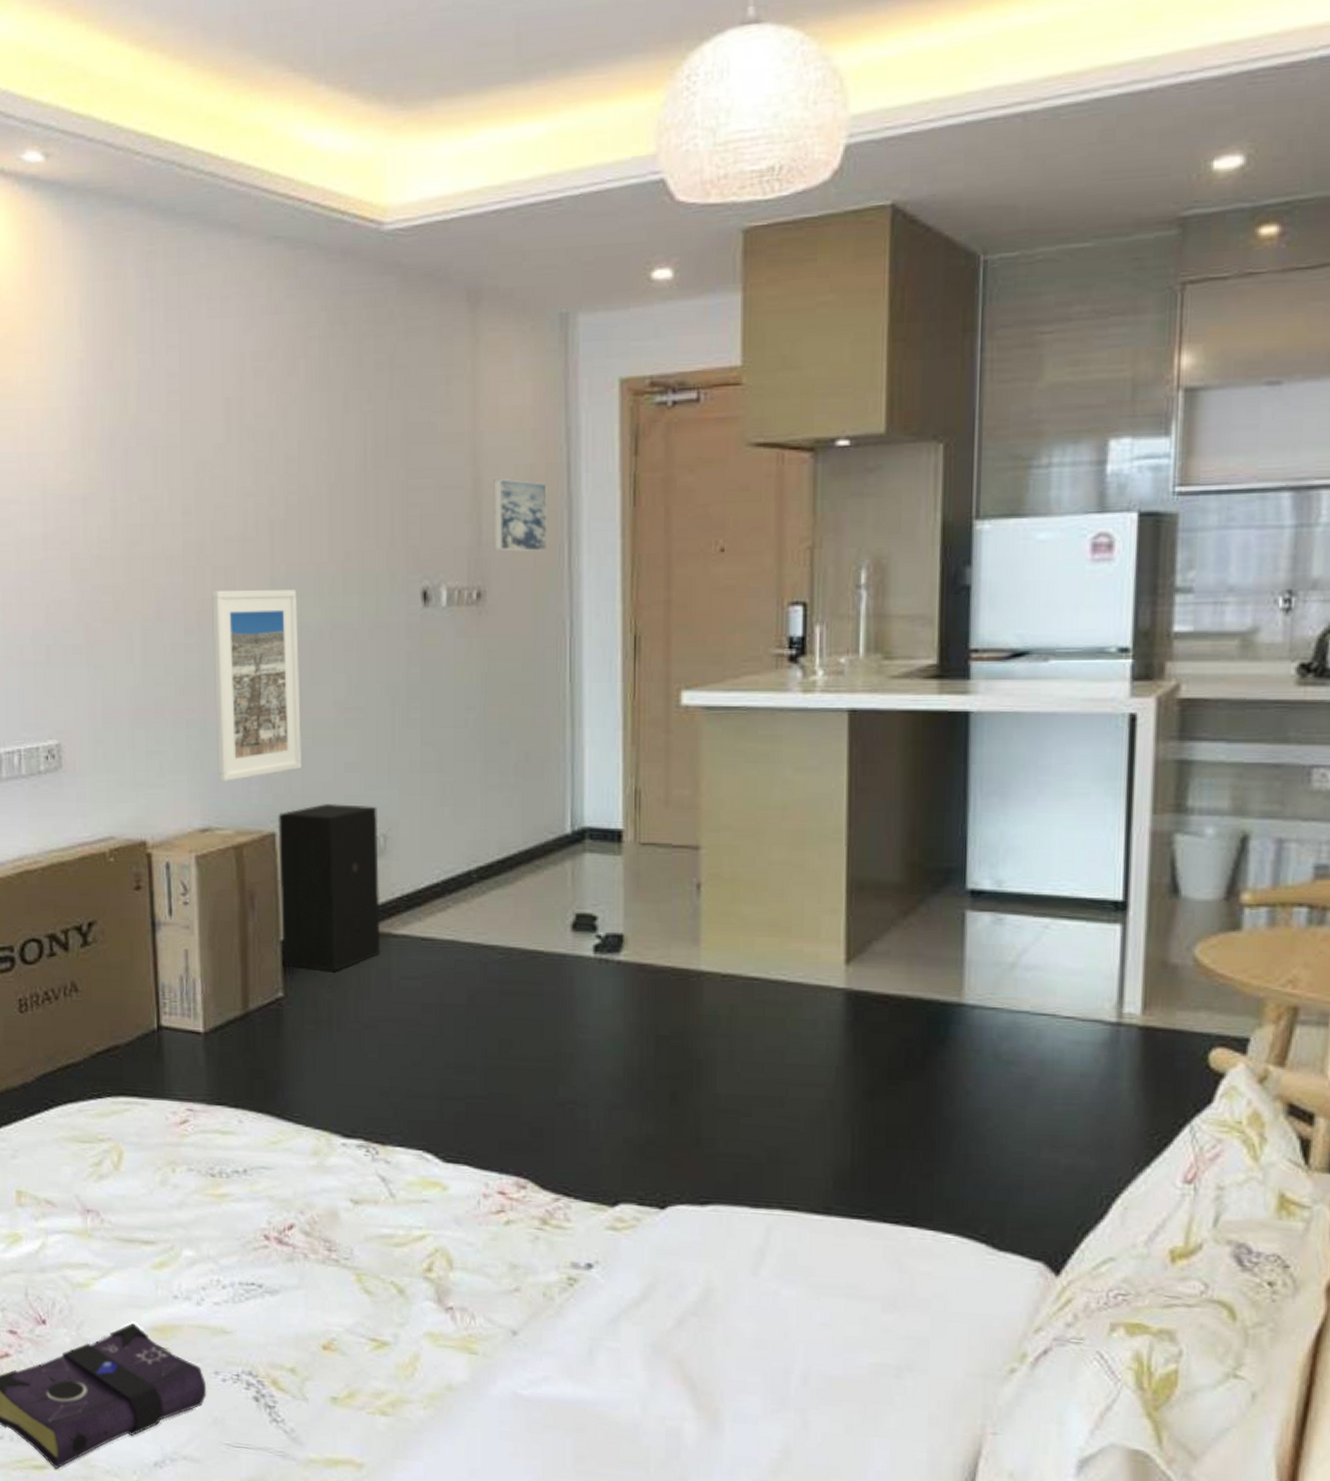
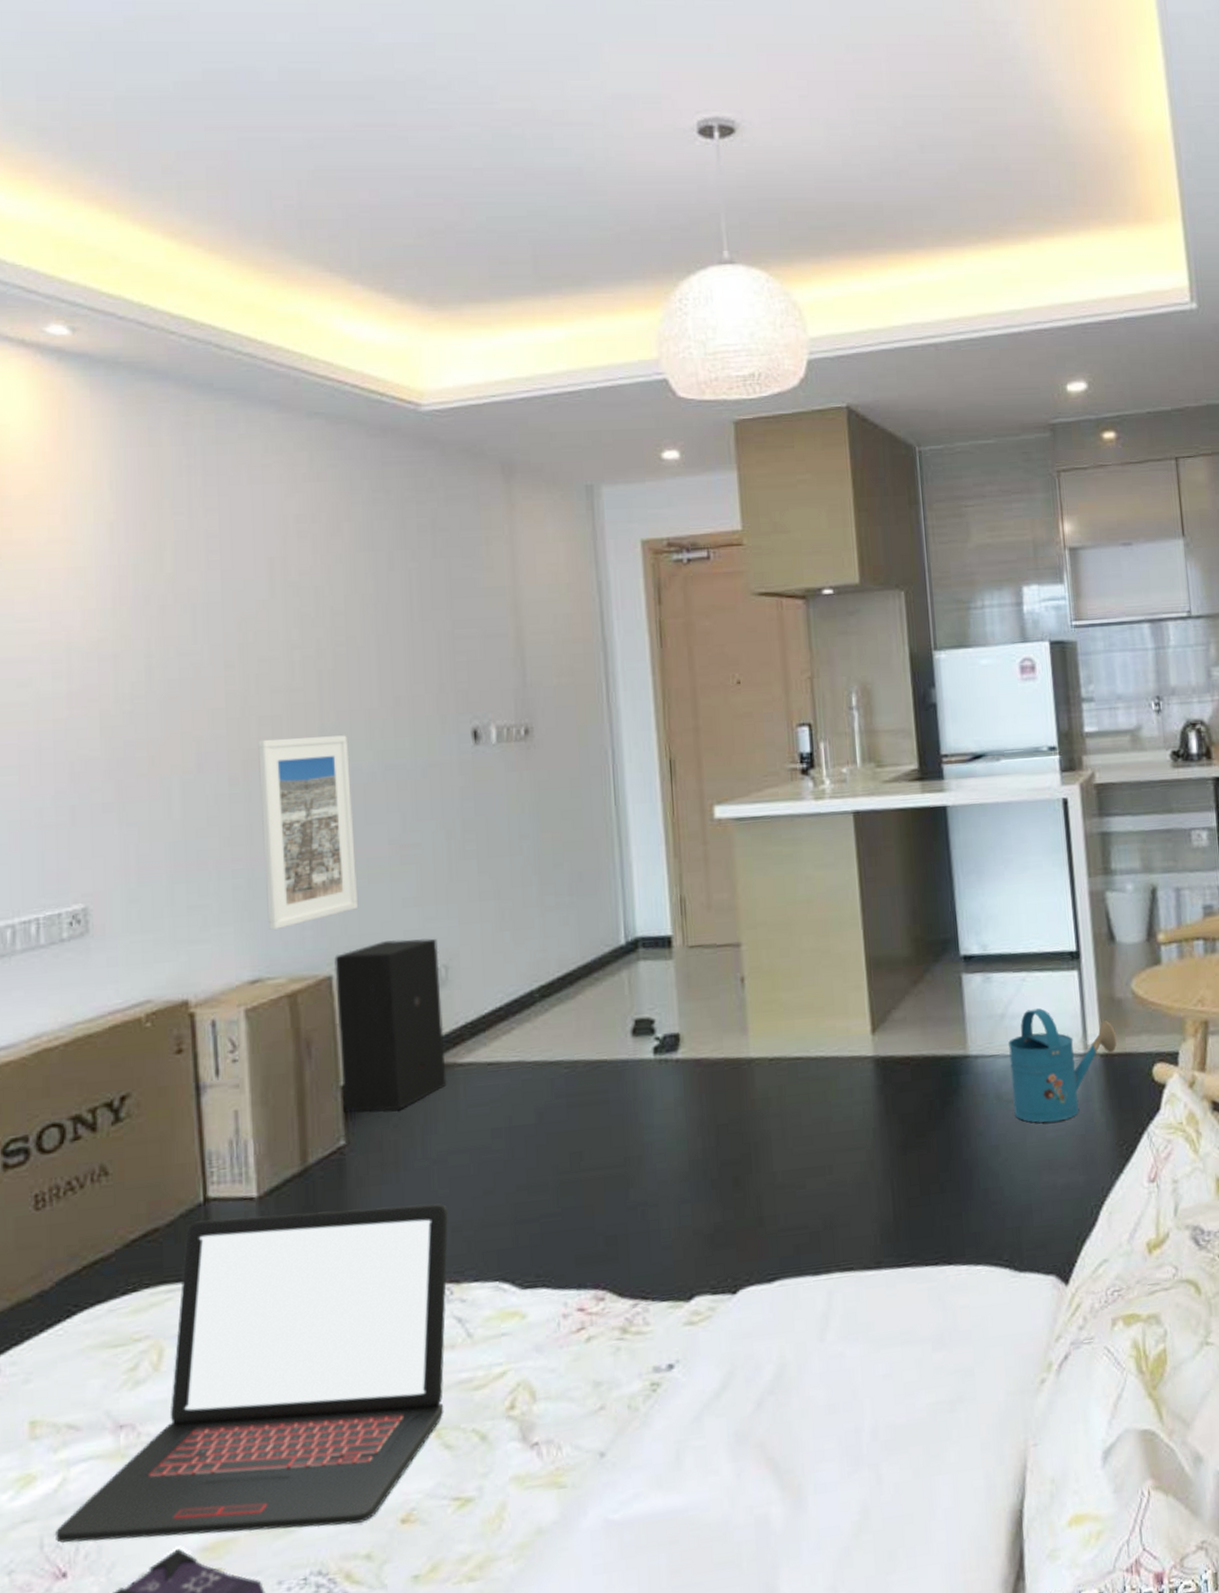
laptop: none [37,1045,376,1340] -> present [56,1203,448,1543]
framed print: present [493,479,548,552] -> none [534,627,587,691]
watering can: none [1014,962,1163,1095] -> present [1007,1008,1117,1123]

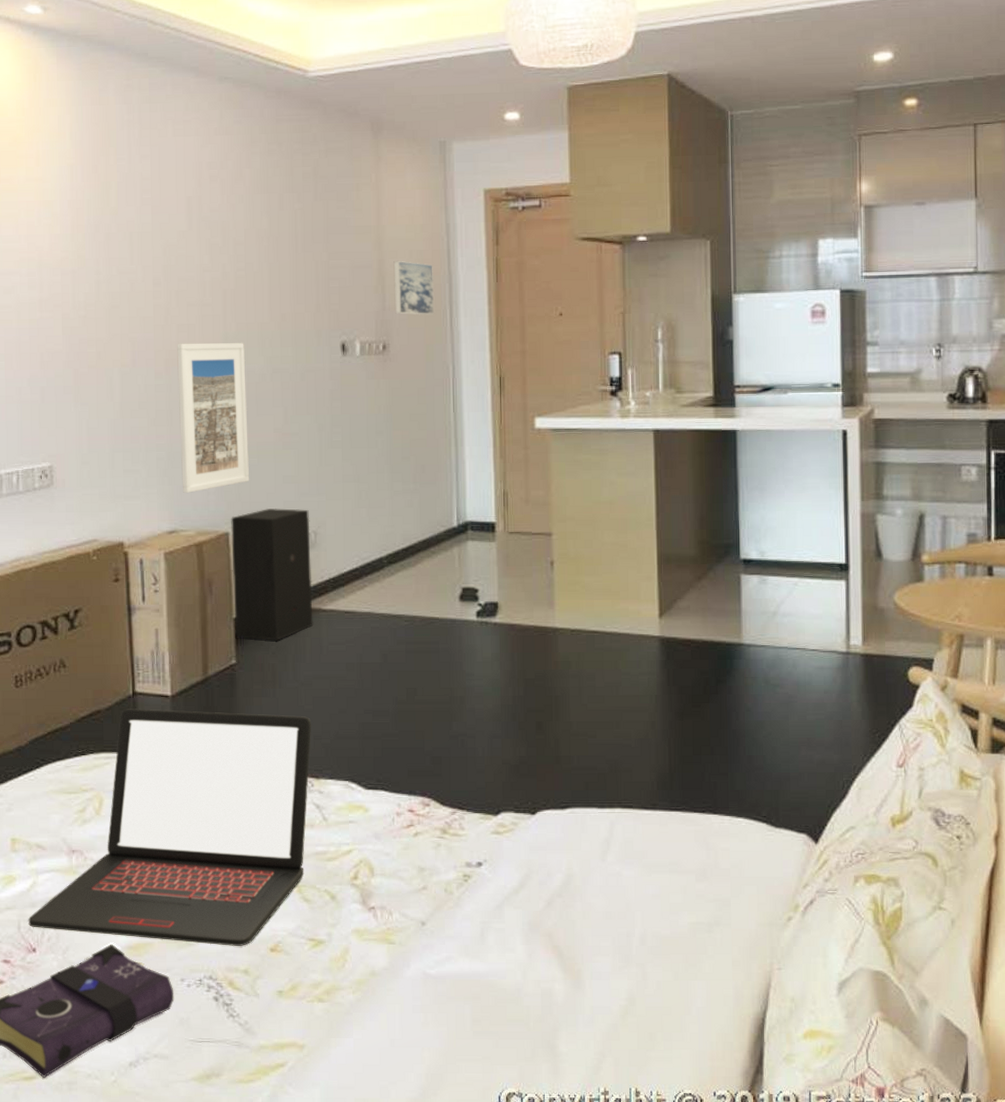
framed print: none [534,627,587,691] -> present [393,261,435,315]
watering can: present [1007,1008,1117,1123] -> none [777,610,876,707]

